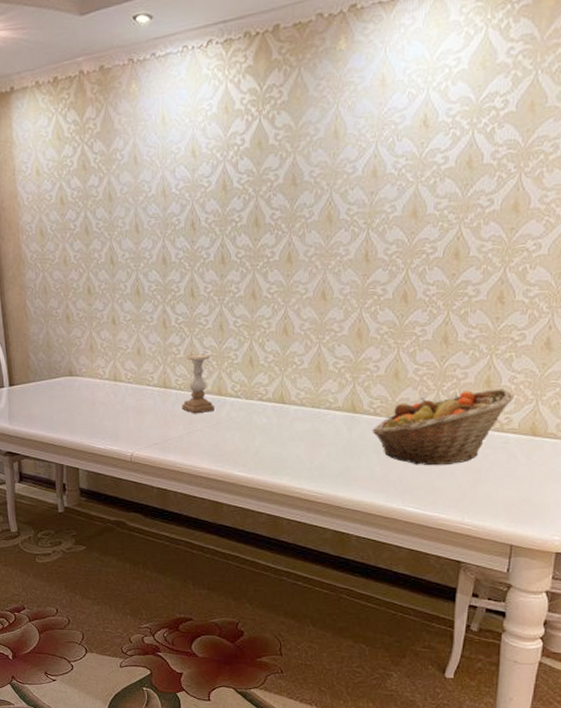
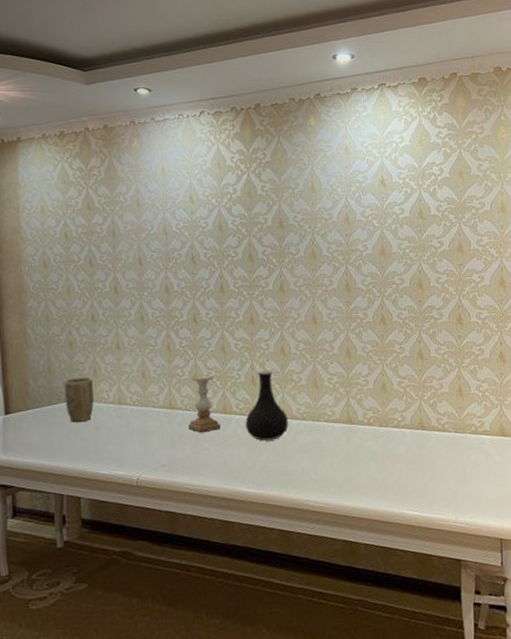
plant pot: none [62,352,91,397] -> present [64,377,94,422]
vase: none [240,351,286,426] -> present [245,370,289,441]
fruit basket: present [372,389,514,466] -> none [368,396,482,470]

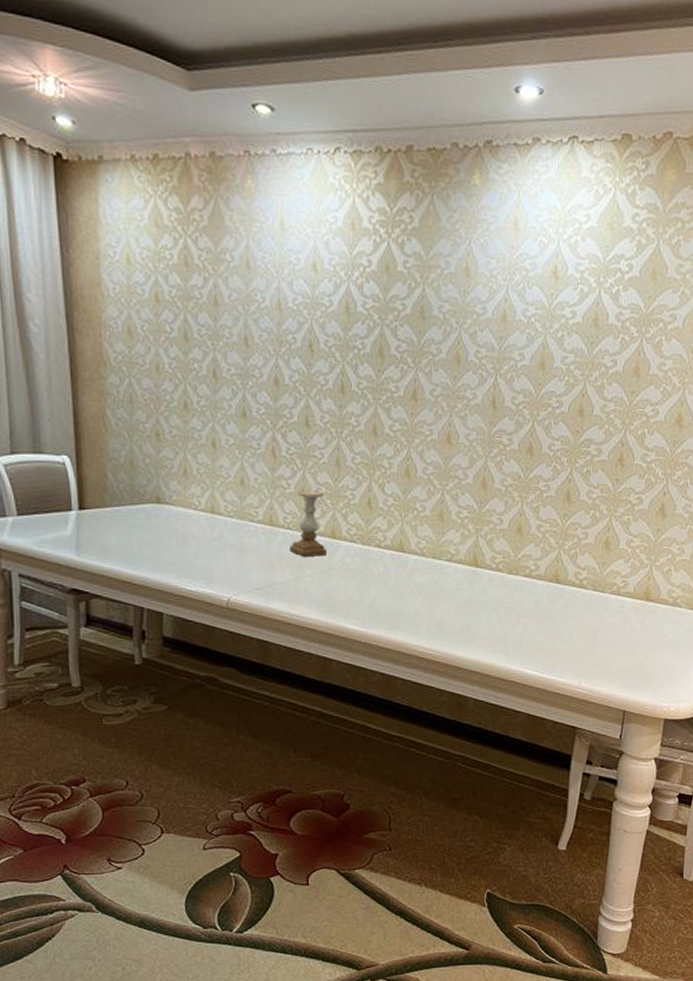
plant pot: present [64,377,94,422] -> none [148,475,183,528]
vase: present [245,370,289,441] -> none [355,493,405,575]

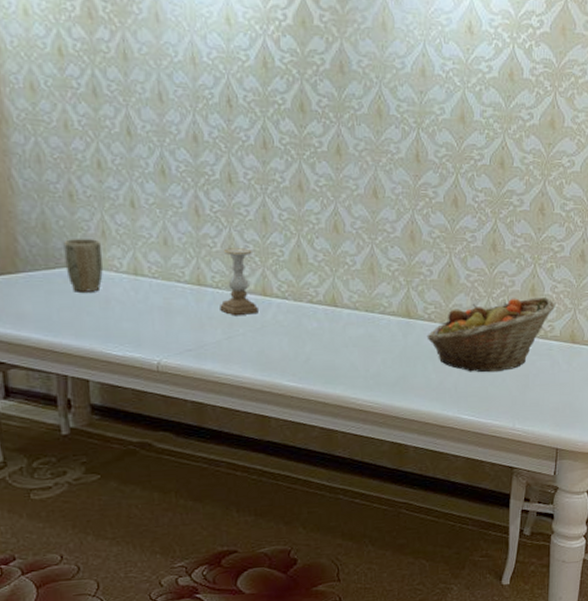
plant pot: none [148,475,183,528] -> present [63,238,103,292]
fruit basket: none [493,551,630,627] -> present [427,297,555,373]

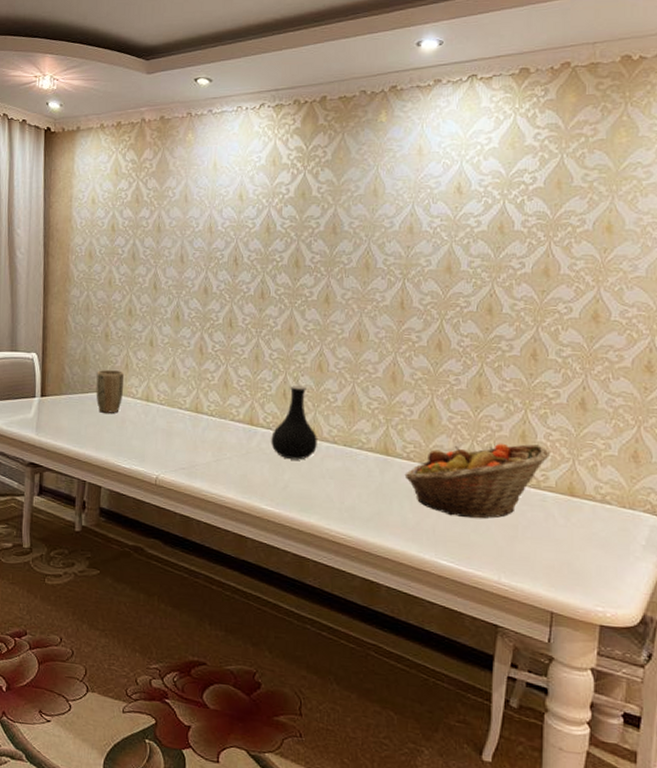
candle holder: present [220,248,260,316] -> none [212,382,246,442]
vase: none [288,249,338,331] -> present [271,385,317,460]

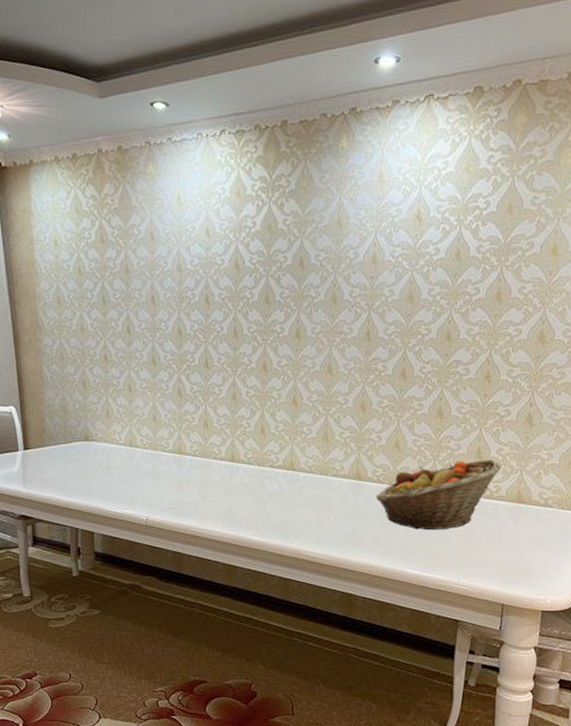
plant pot: present [96,369,125,413] -> none [78,417,107,461]
vase: present [271,385,317,460] -> none [252,421,295,492]

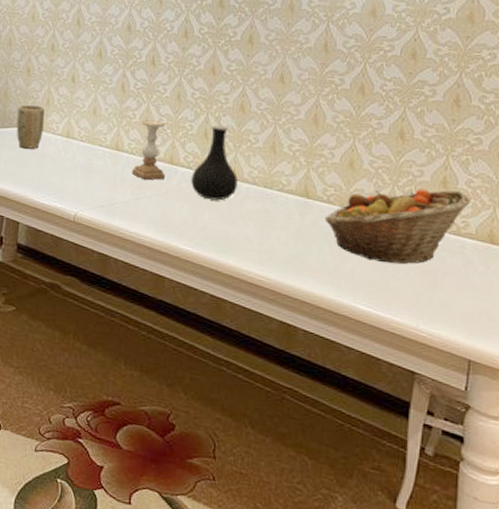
plant pot: none [78,417,107,461] -> present [16,104,45,149]
candle holder: none [196,421,229,480] -> present [132,120,166,181]
vase: none [252,421,295,492] -> present [191,125,238,201]

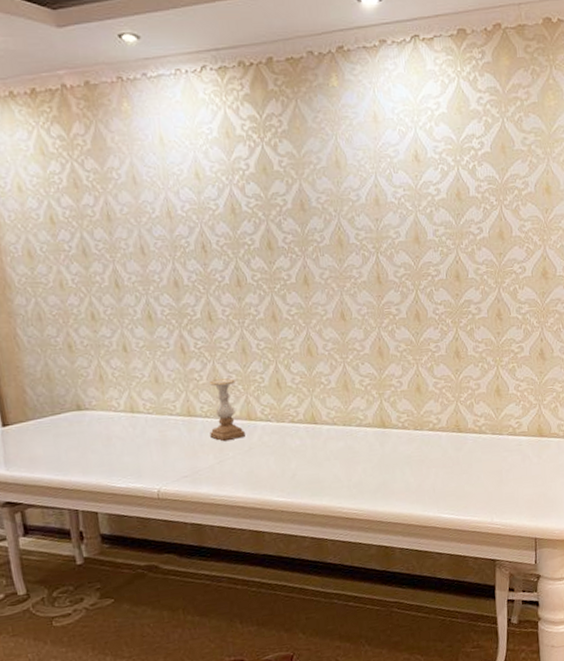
plant pot: present [16,104,45,149] -> none [66,383,104,433]
vase: present [191,125,238,201] -> none [271,373,318,448]
fruit basket: present [324,188,470,265] -> none [402,396,520,473]

